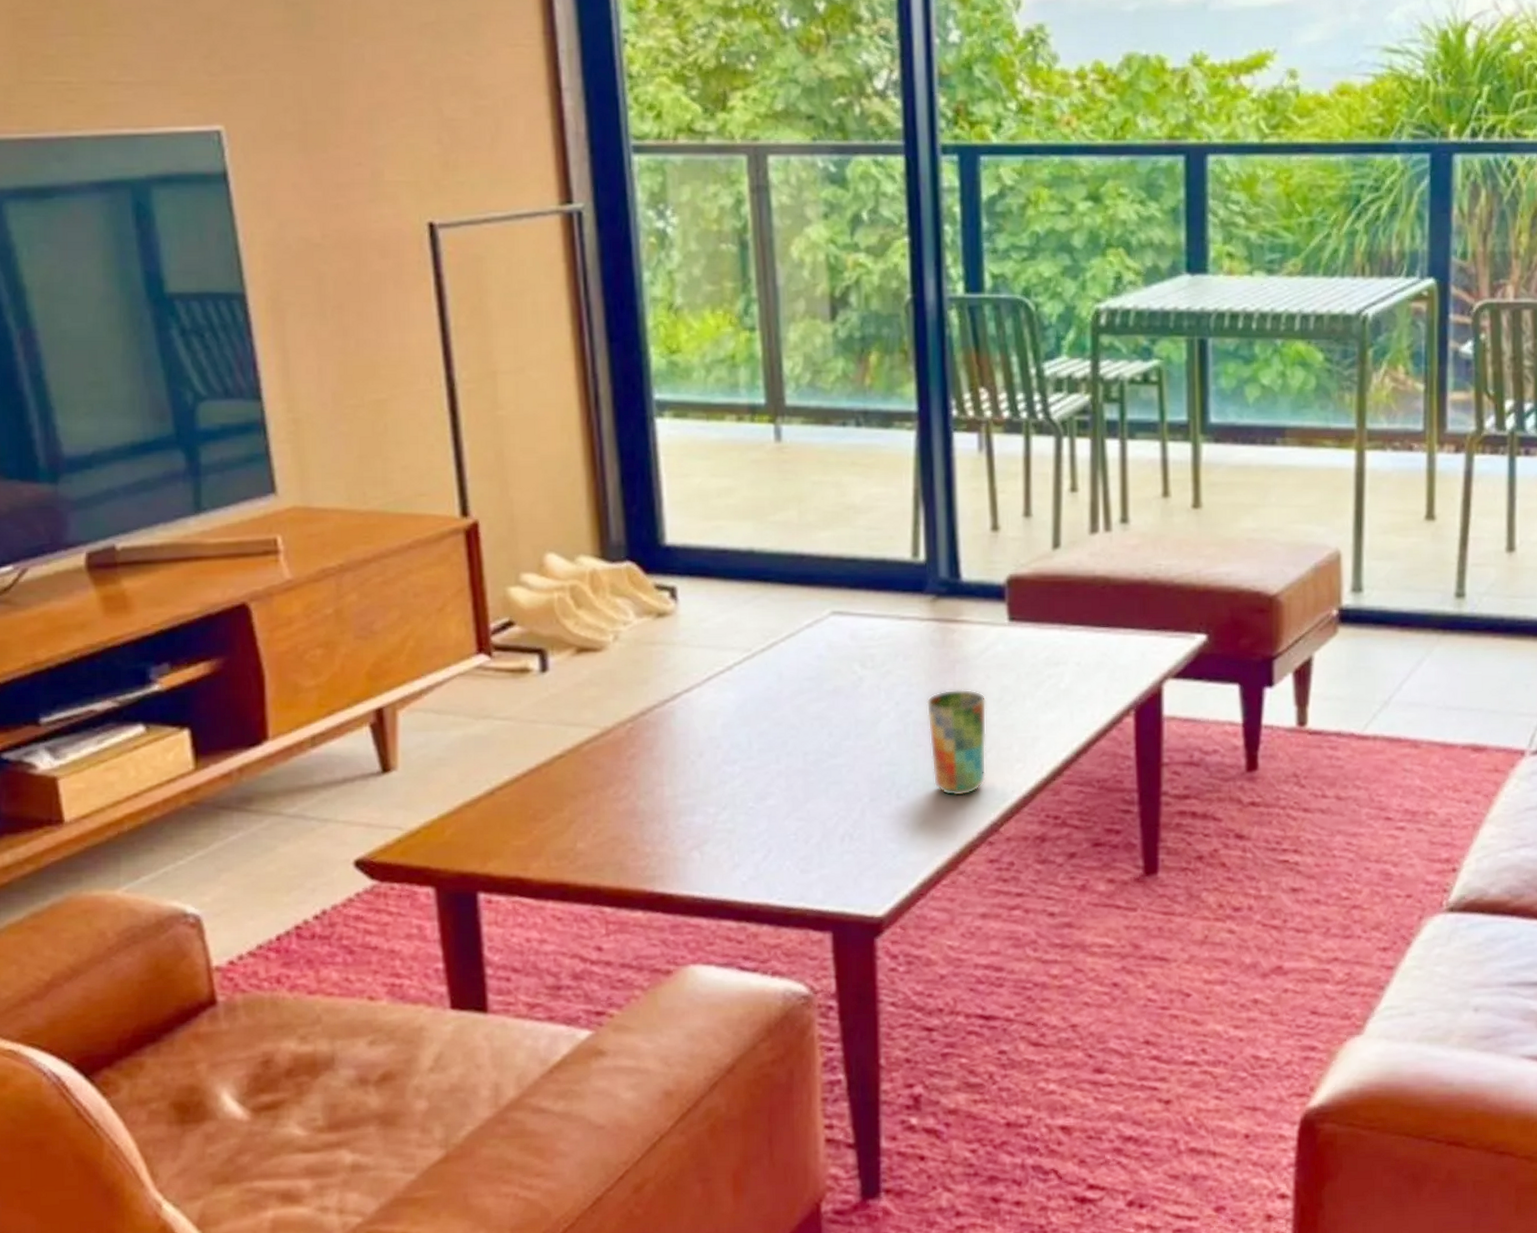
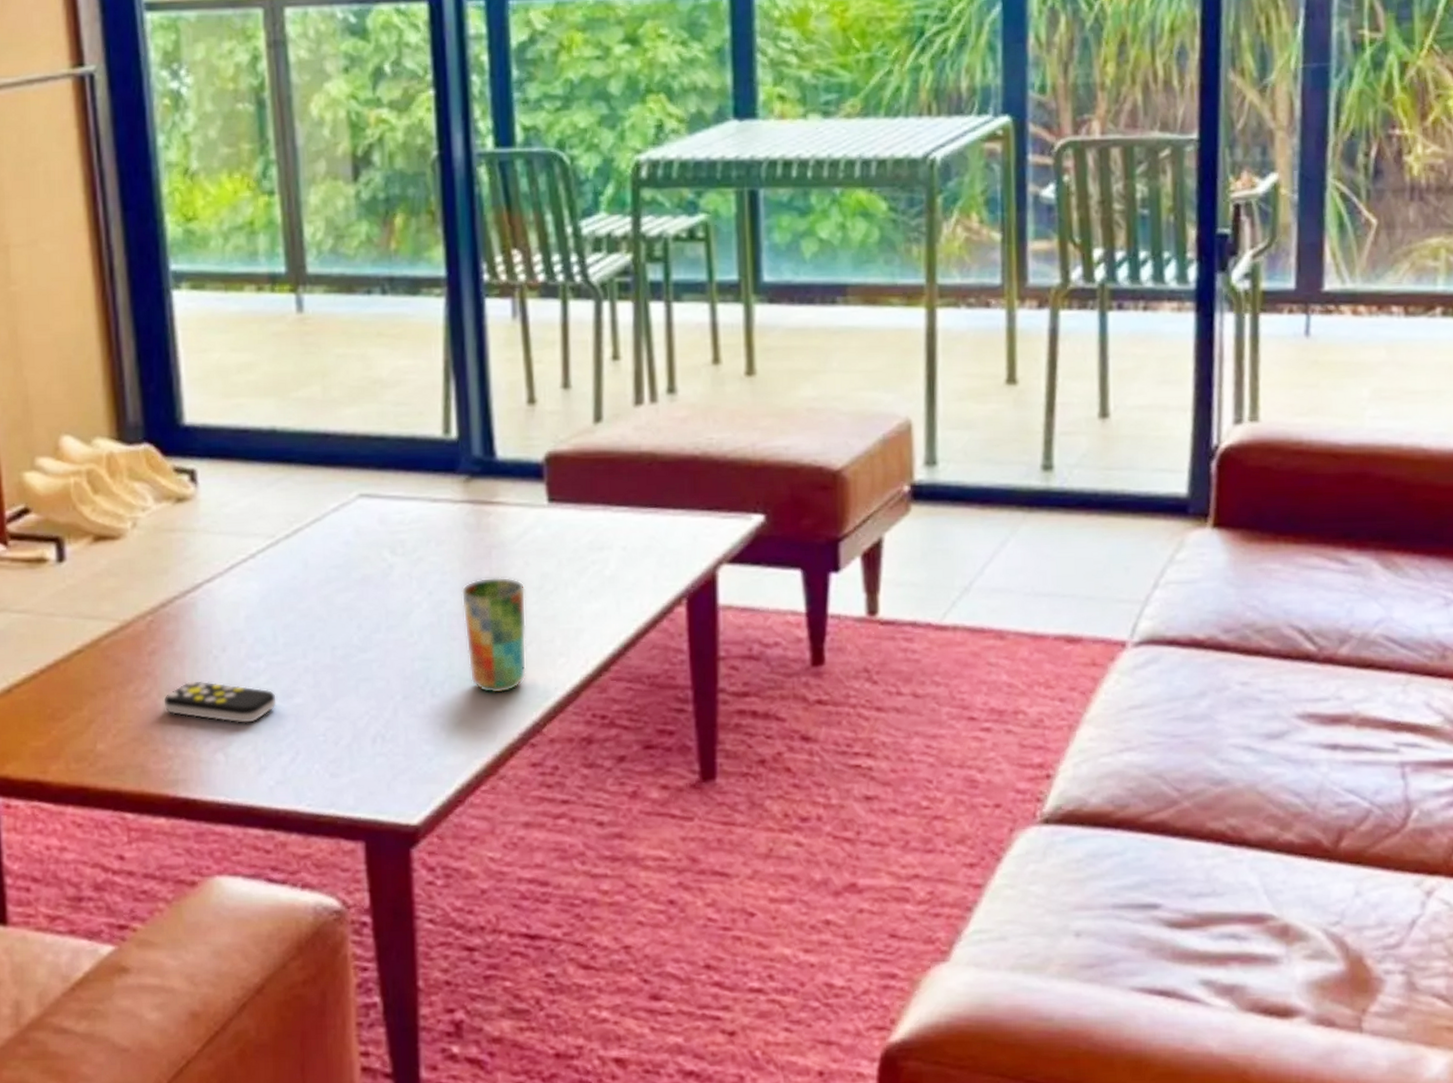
remote control: none [642,783,750,823] -> present [164,680,276,723]

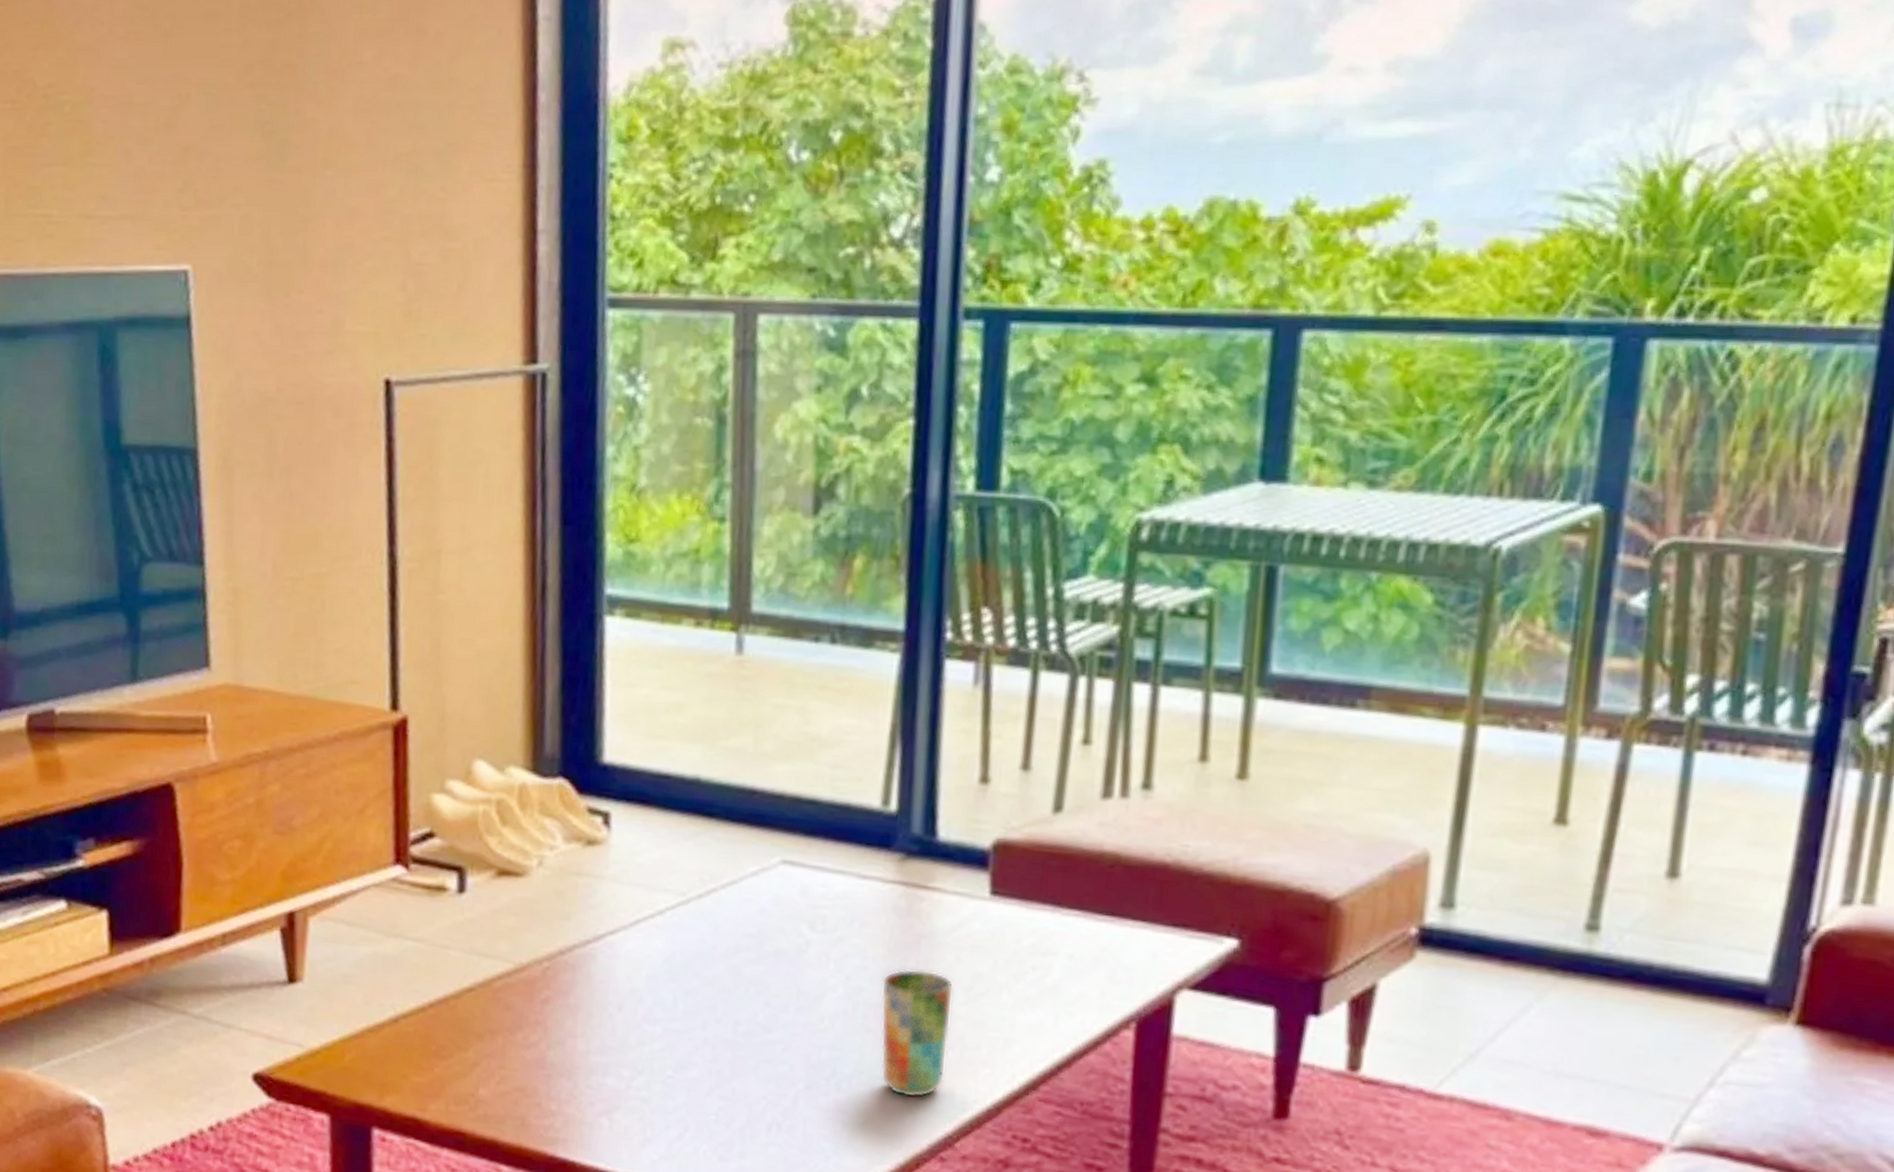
remote control: present [164,680,276,723] -> none [551,1035,670,1090]

